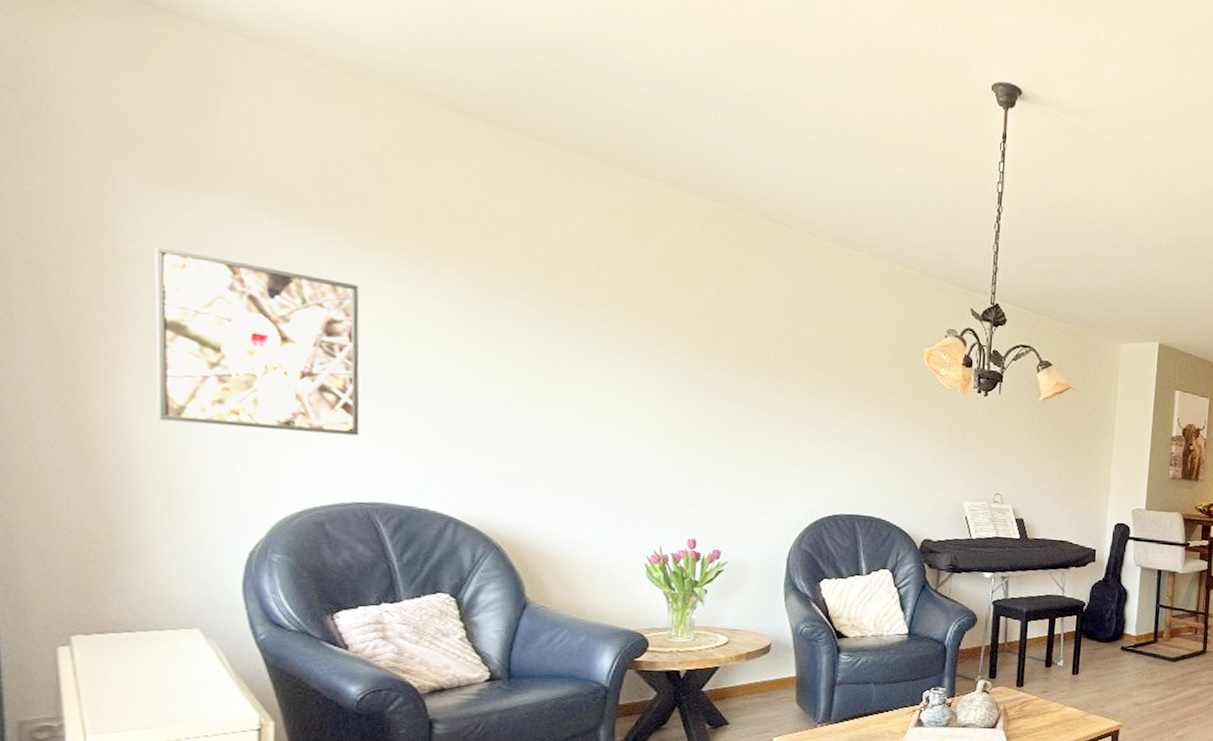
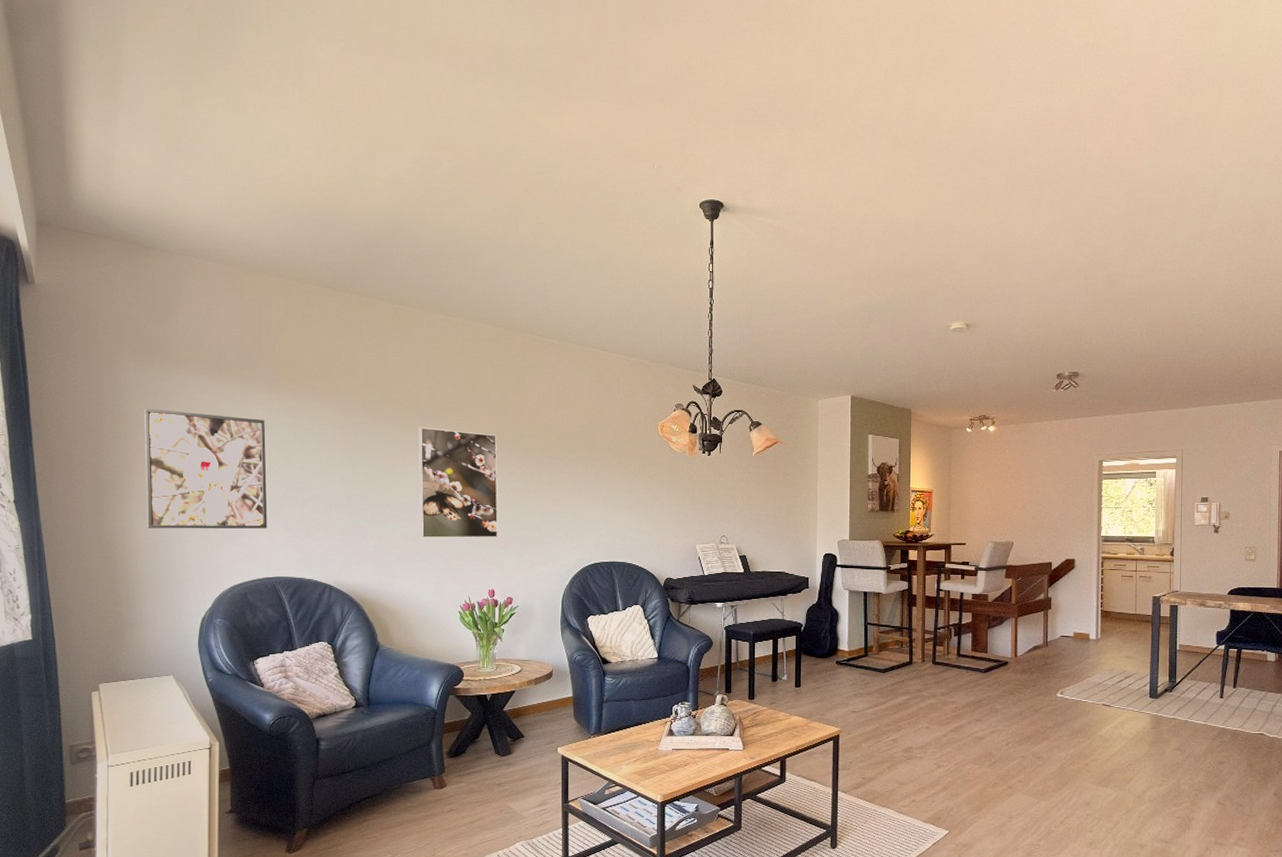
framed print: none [593,320,708,474] -> present [418,427,498,539]

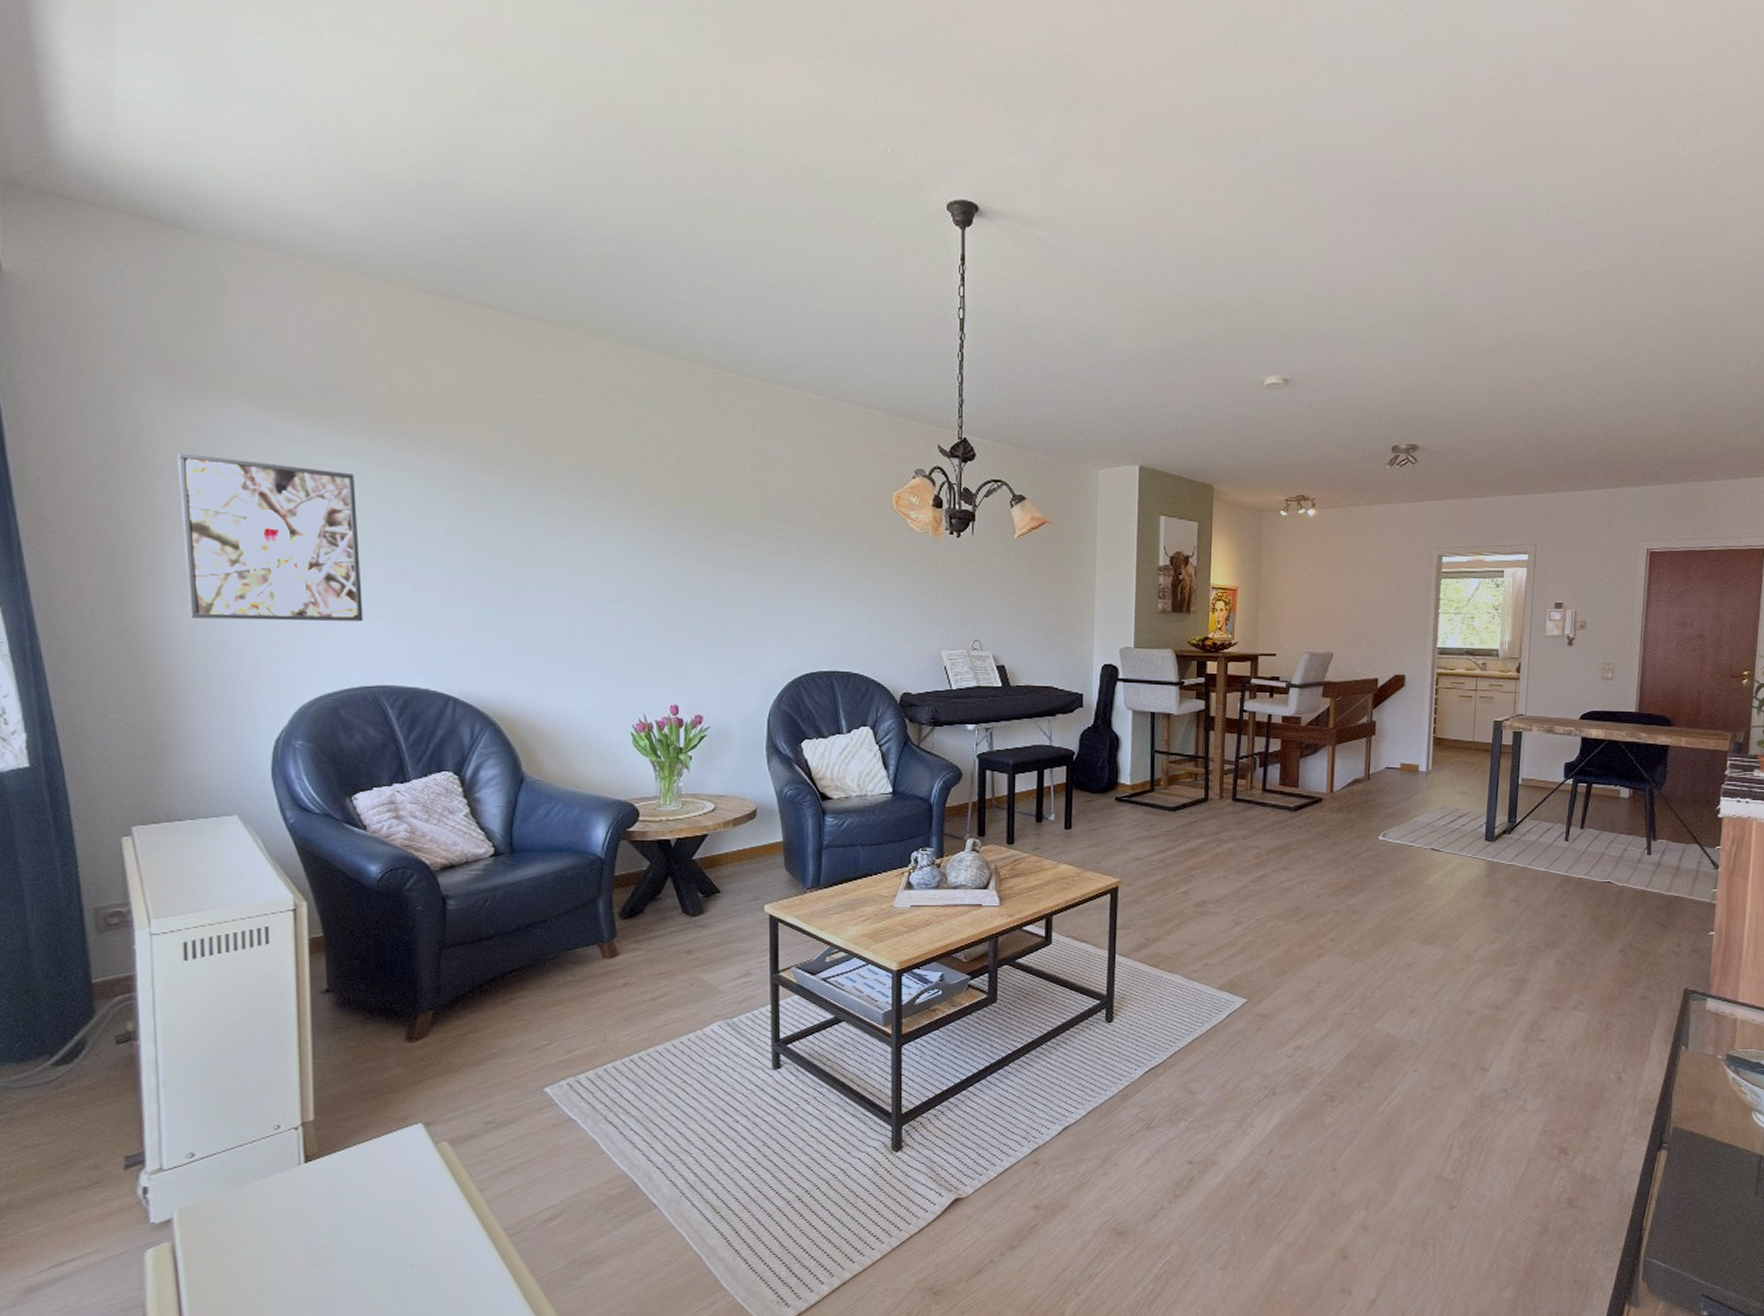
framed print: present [418,427,498,539] -> none [570,490,682,639]

